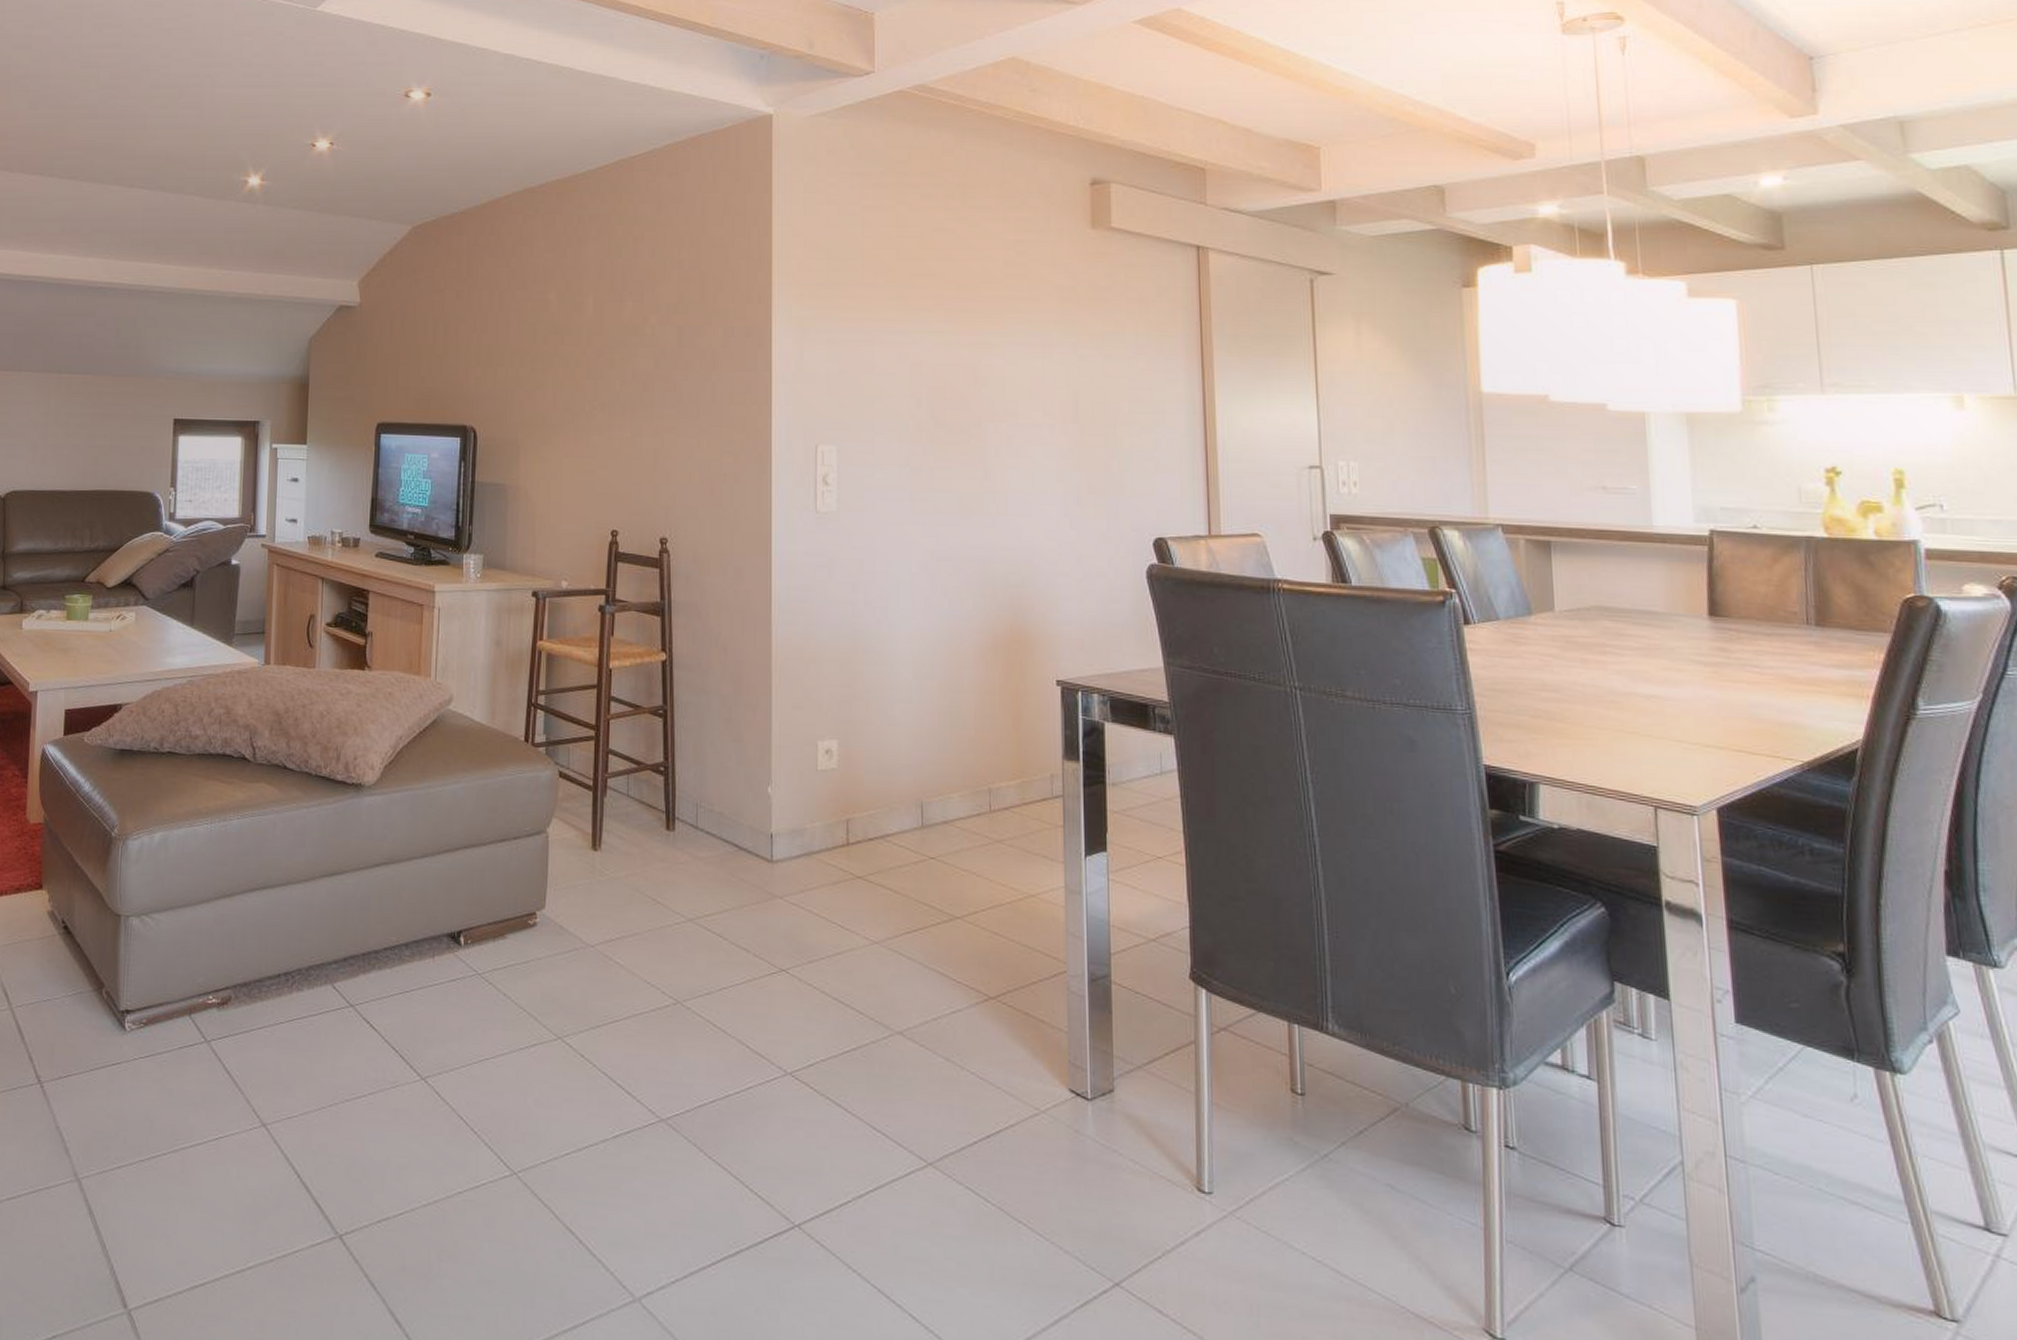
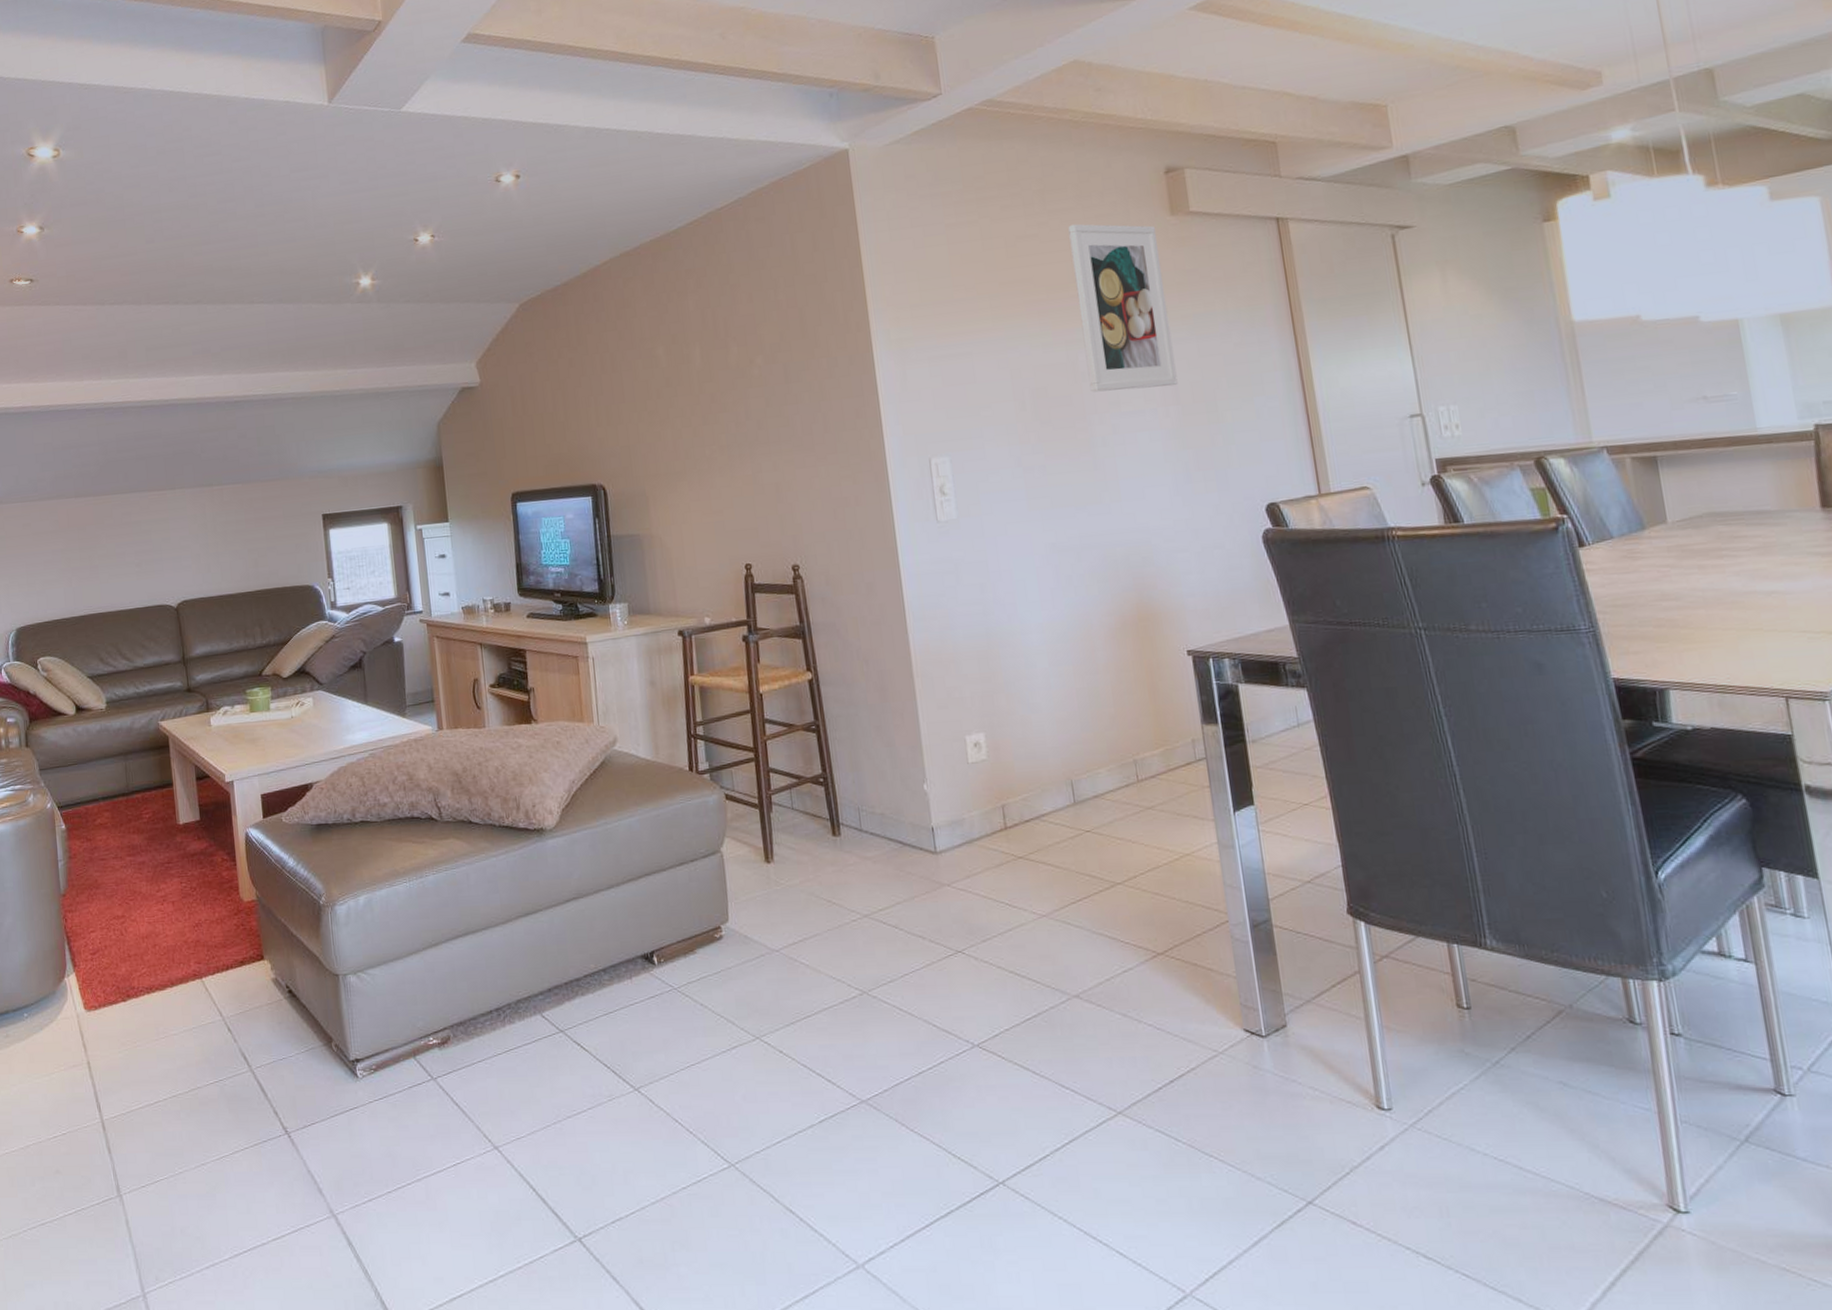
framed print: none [986,224,1079,404] -> present [1068,224,1178,393]

